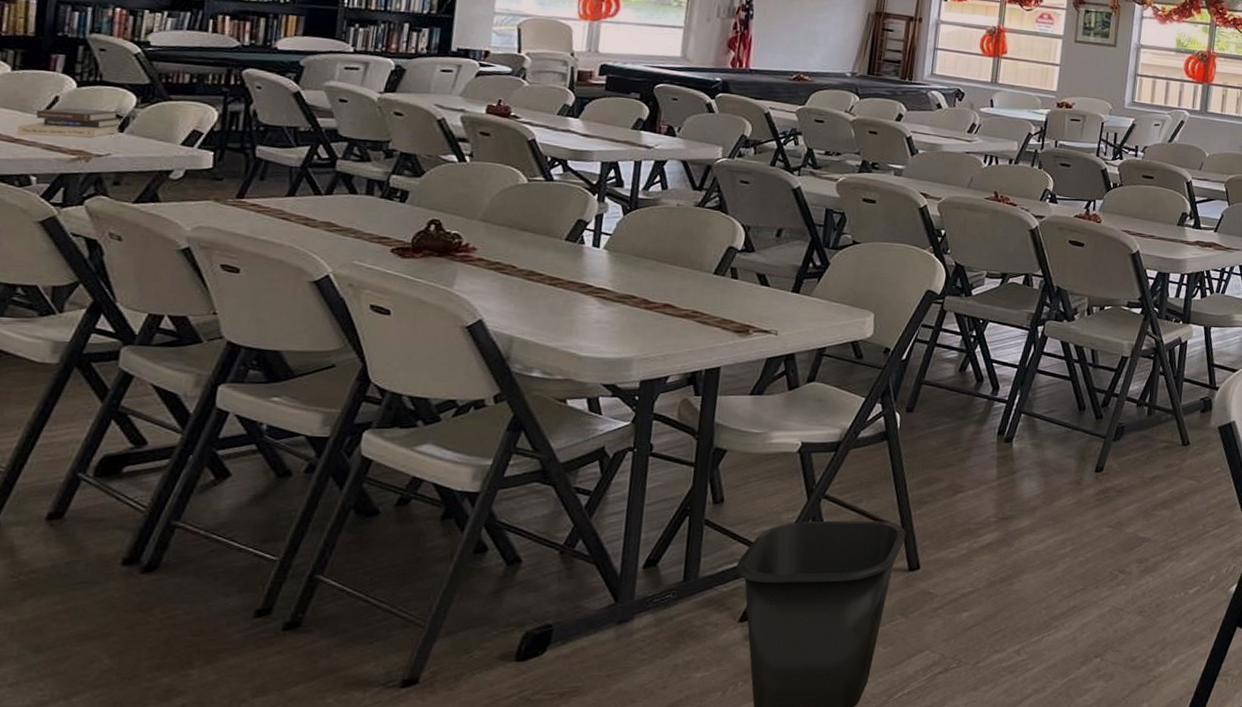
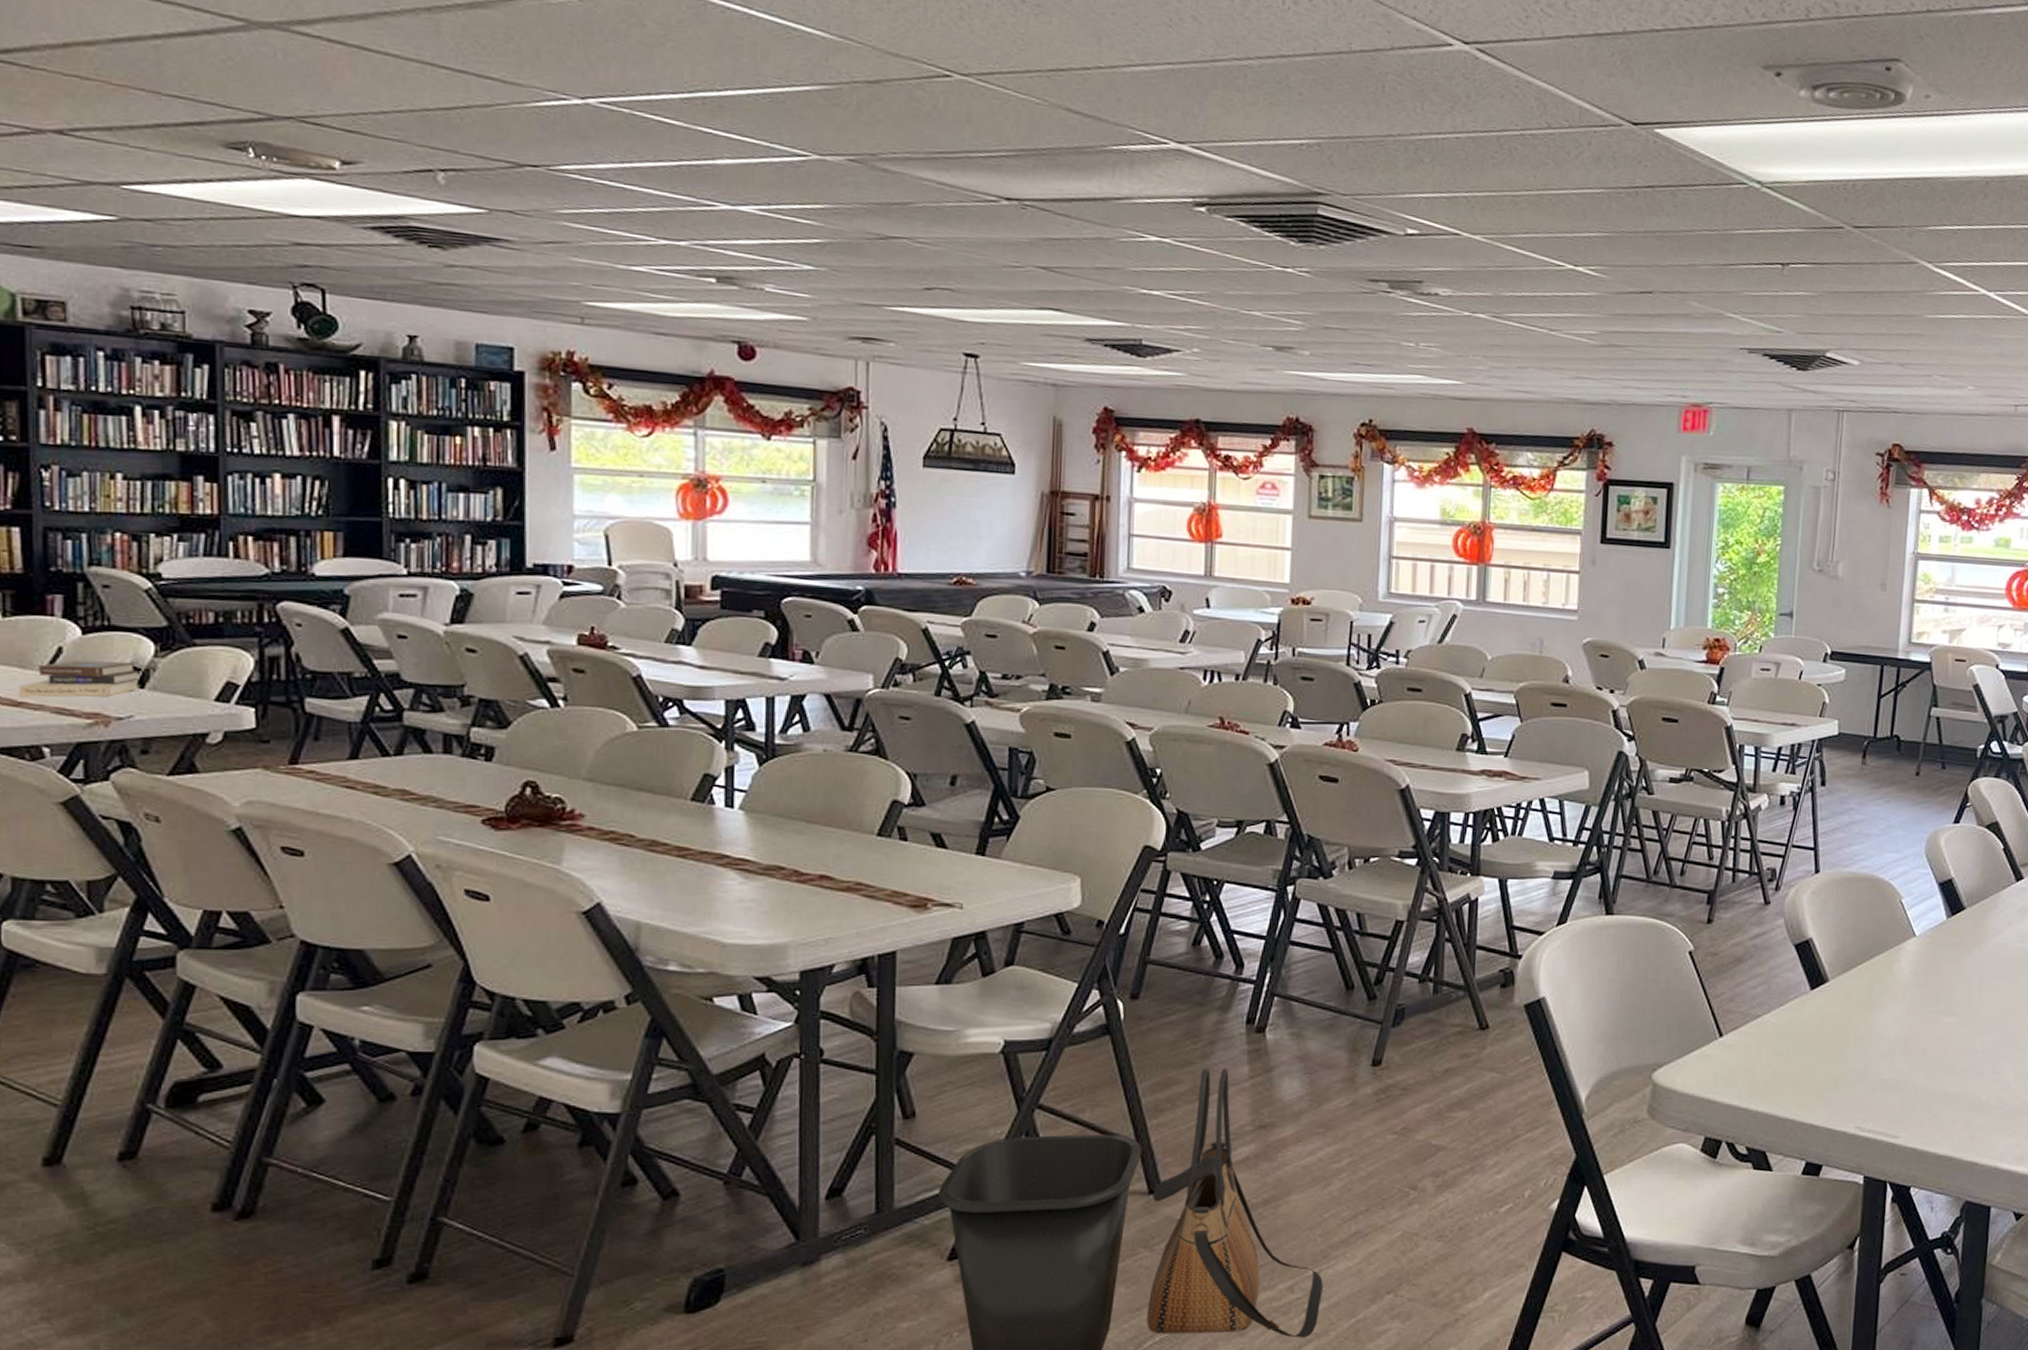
tote bag: none [898,469,1044,693] -> present [1146,1068,1323,1338]

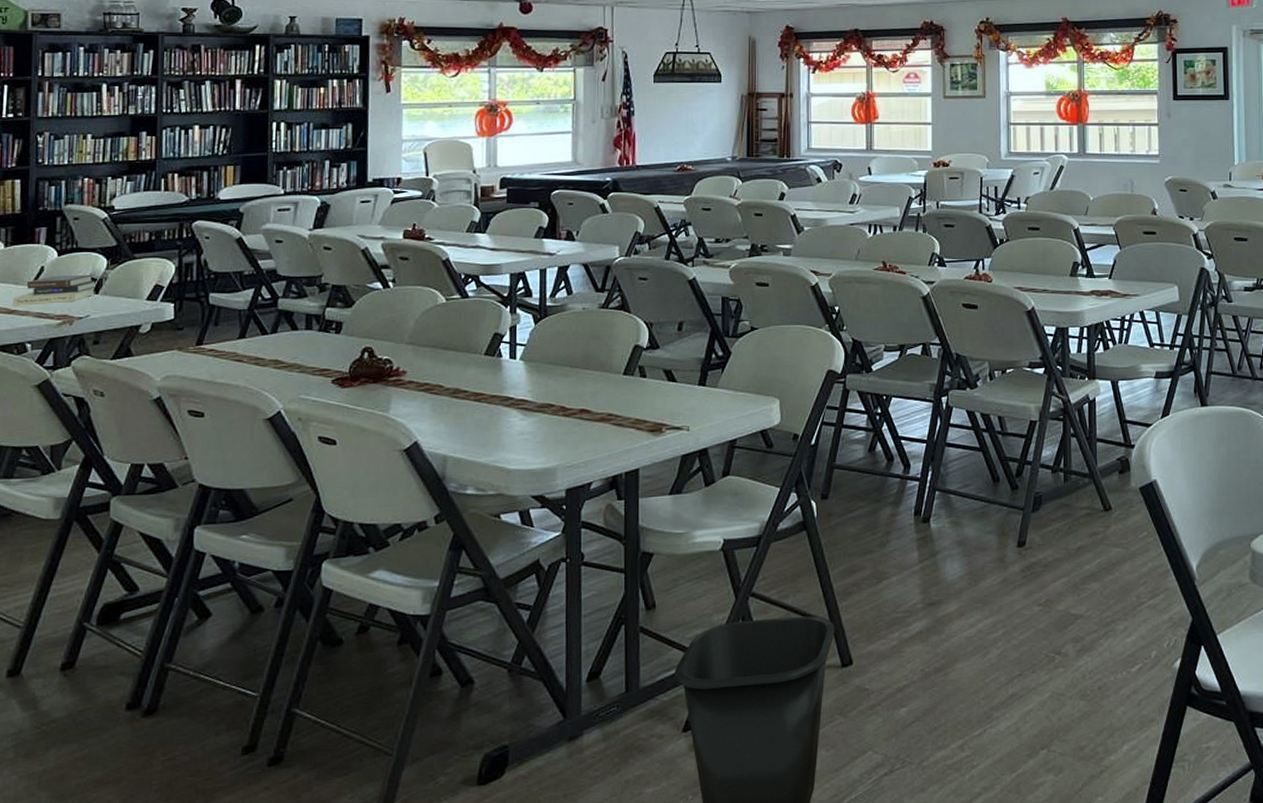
tote bag: present [1146,1068,1323,1338] -> none [844,554,987,793]

